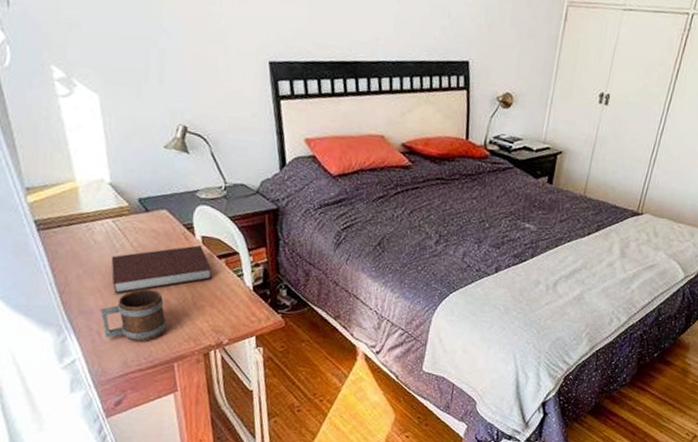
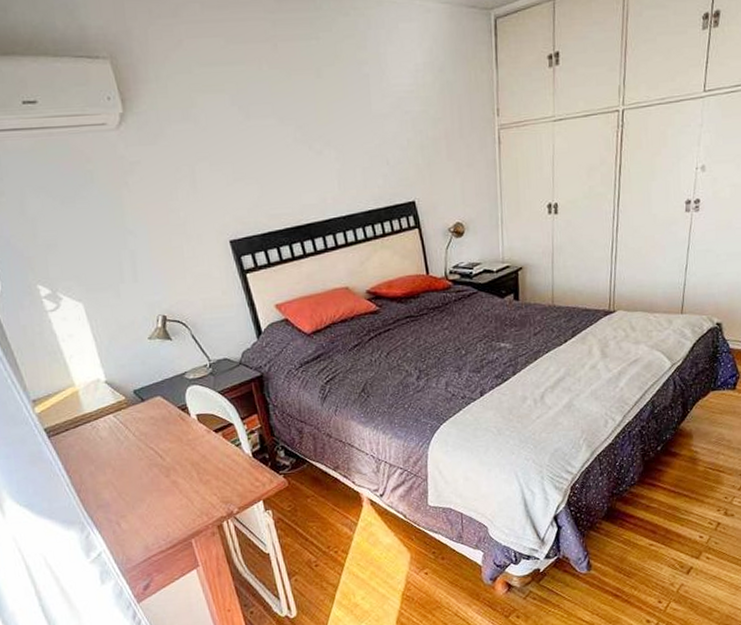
mug: present [100,288,167,342] -> none [116,472,179,527]
notebook: present [111,245,212,294] -> none [117,424,212,484]

